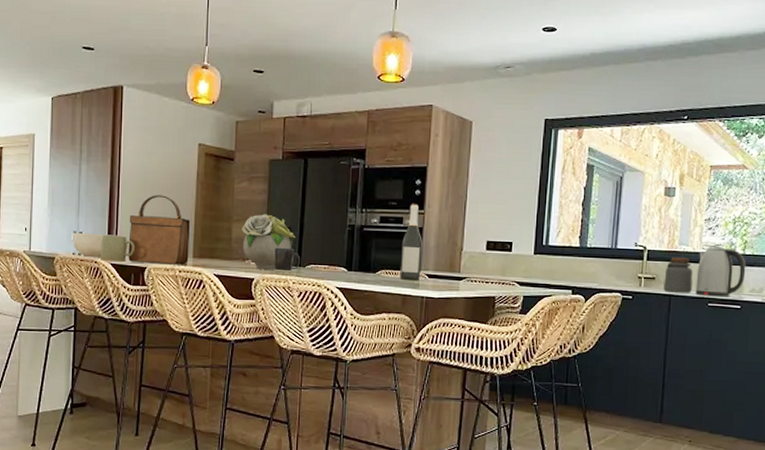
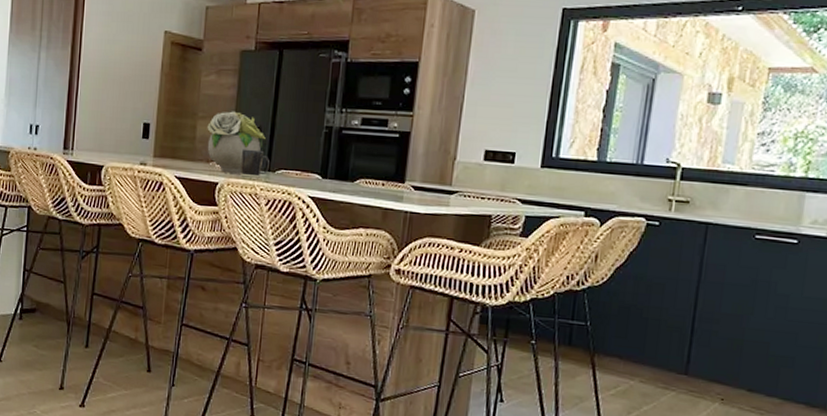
bowl: present [72,232,121,258] -> none [28,125,79,154]
mug: present [100,234,136,263] -> none [56,128,93,160]
handbag: present [128,195,191,265] -> none [85,87,153,165]
wine bottle: present [399,204,422,282] -> none [381,104,410,194]
jar: present [663,257,693,294] -> none [699,177,739,223]
kettle: present [695,246,746,297] -> none [740,165,808,229]

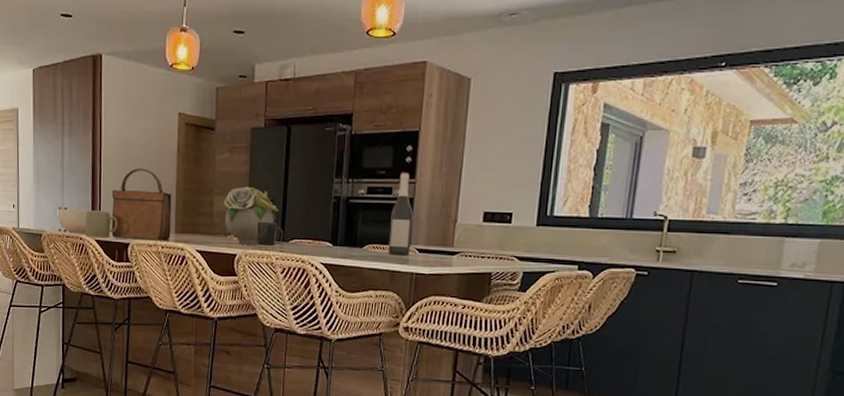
bowl: none [28,125,79,154] -> present [57,208,104,234]
mug: none [56,128,93,160] -> present [84,210,119,239]
handbag: none [85,87,153,165] -> present [112,168,172,241]
wine bottle: none [381,104,410,194] -> present [388,173,413,257]

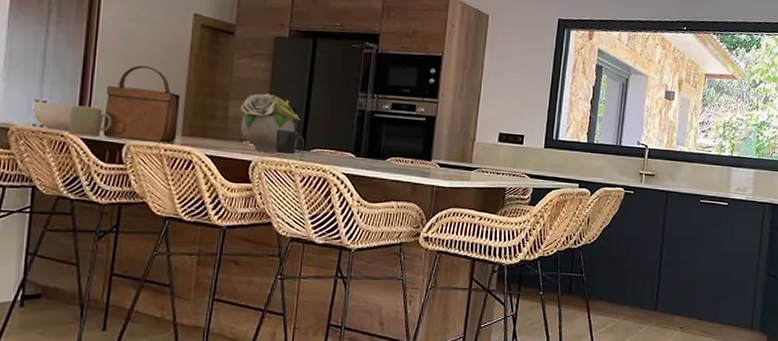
wine bottle: present [388,173,413,257] -> none [410,92,435,170]

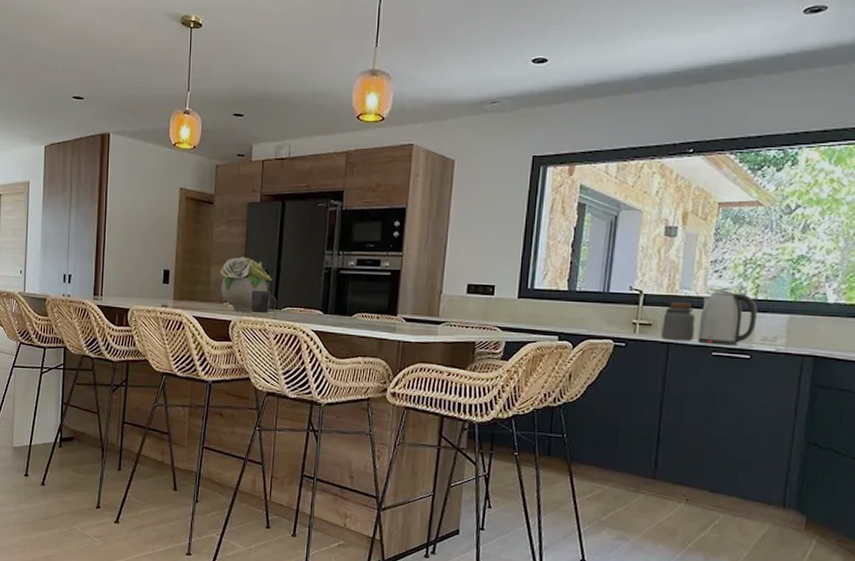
bowl: present [32,100,95,131] -> none [62,275,107,300]
mug: present [67,105,113,138] -> none [87,277,120,304]
handbag: present [103,65,181,143] -> none [113,238,172,307]
jar: none [662,156,688,191] -> present [661,302,695,342]
kettle: none [689,147,733,195] -> present [698,290,758,346]

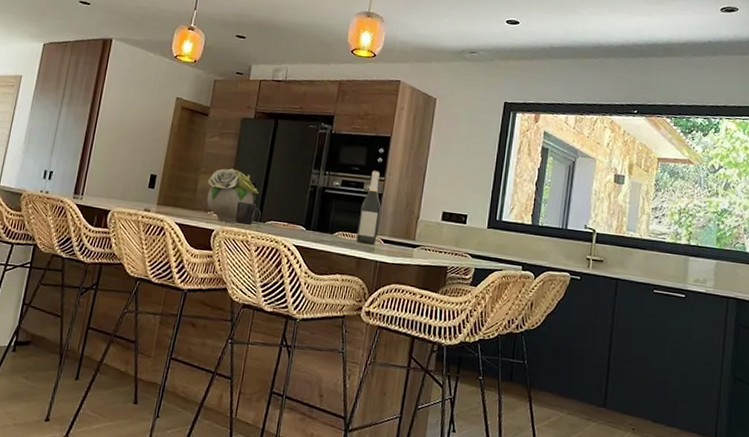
wine bottle: none [376,246,400,325] -> present [356,170,381,246]
jar: present [661,302,695,342] -> none [611,242,640,279]
kettle: present [698,290,758,346] -> none [642,234,691,286]

